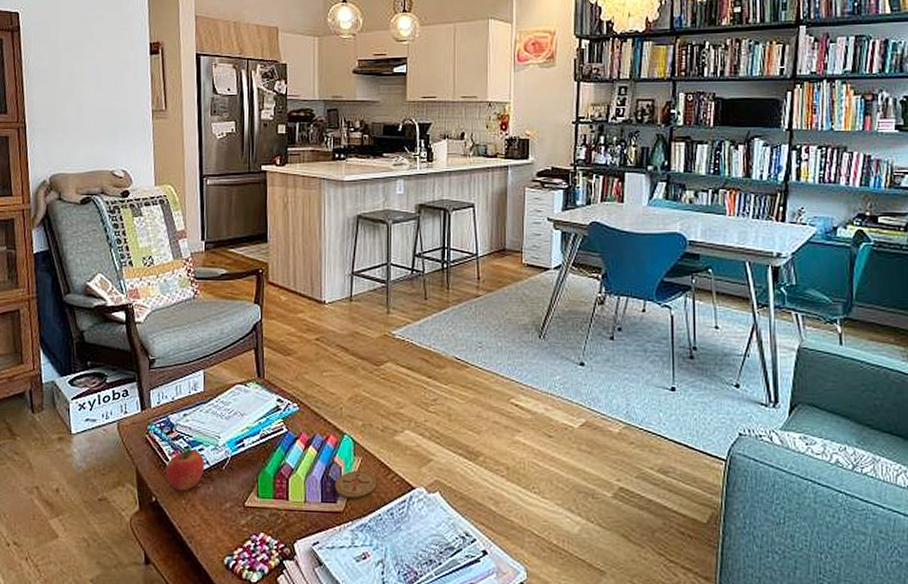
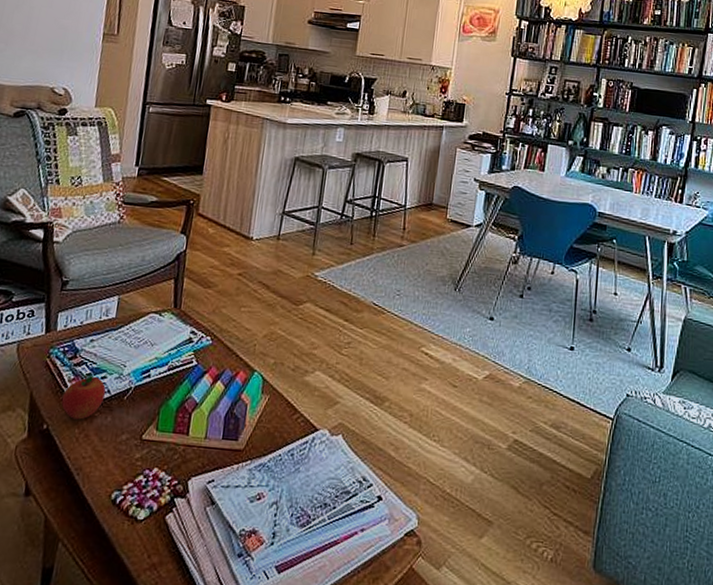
coaster: present [335,470,377,498] -> none [238,408,282,437]

